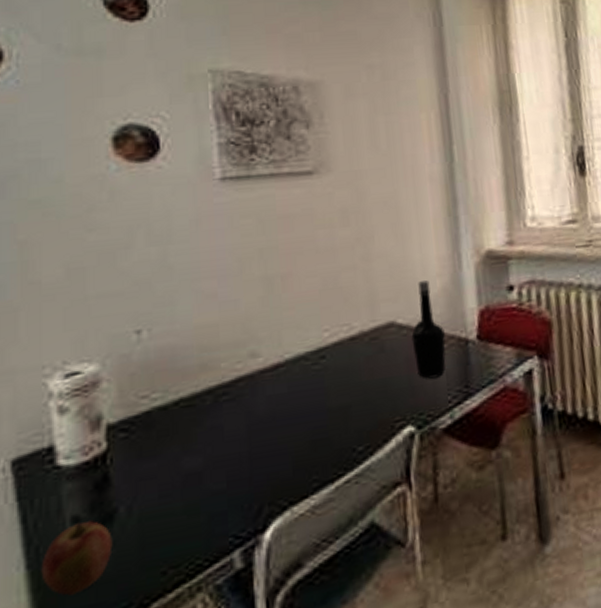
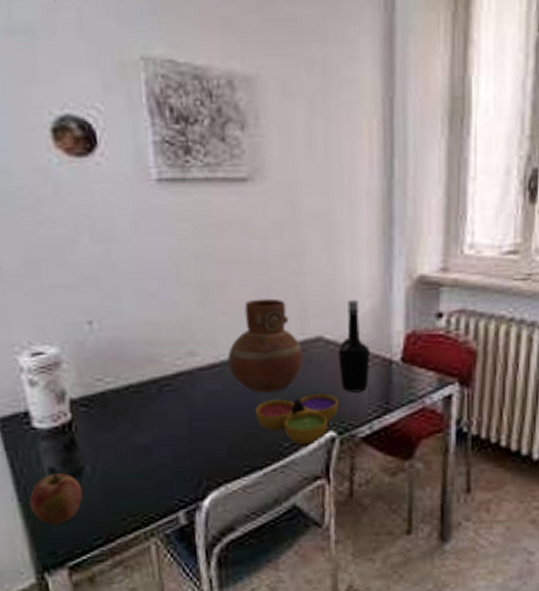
vase: none [293,286,375,391] -> present [227,298,303,393]
decorative bowl: none [325,384,416,447] -> present [256,393,338,445]

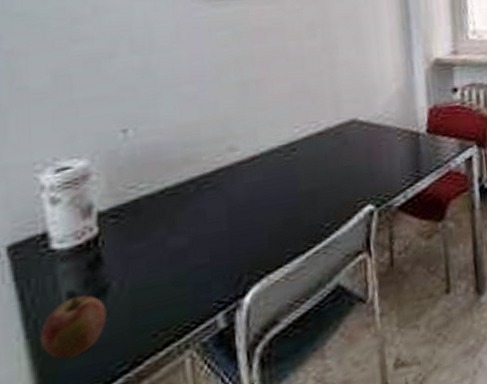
vase: present [227,298,303,393] -> none [267,90,340,178]
decorative bowl: present [256,393,338,445] -> none [296,170,375,223]
bottle: present [338,300,370,392] -> none [371,84,400,166]

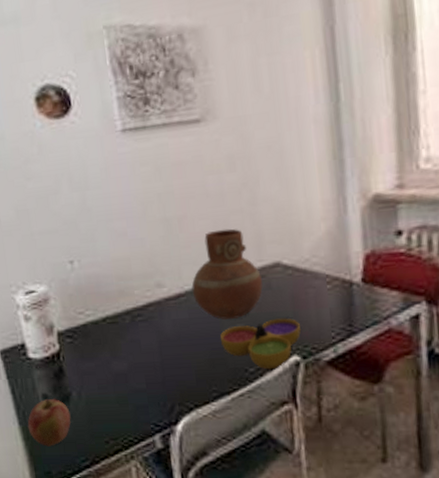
vase: none [267,90,340,178] -> present [191,228,263,320]
decorative bowl: none [296,170,375,223] -> present [220,318,301,370]

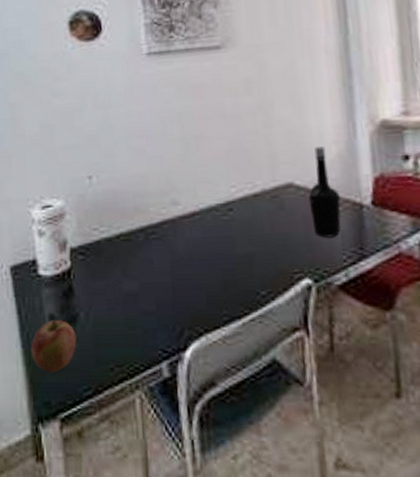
vase: present [191,228,263,320] -> none [206,149,276,239]
decorative bowl: present [220,318,301,370] -> none [233,239,313,293]
bottle: none [296,224,330,316] -> present [308,146,341,238]

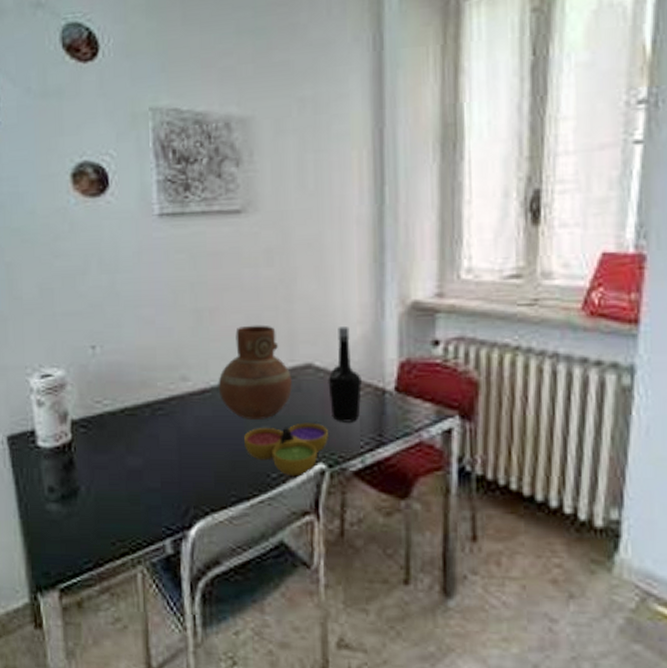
apple: present [30,319,76,373] -> none [29,491,77,544]
vase: none [206,149,276,239] -> present [218,325,292,420]
decorative bowl: none [233,239,313,293] -> present [244,422,328,477]

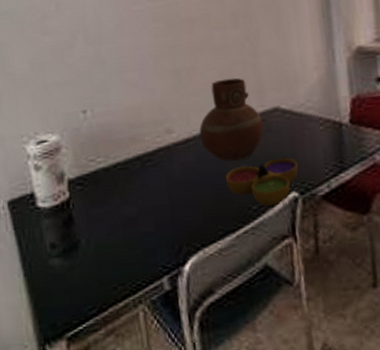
bottle: present [328,327,362,422] -> none [293,73,323,155]

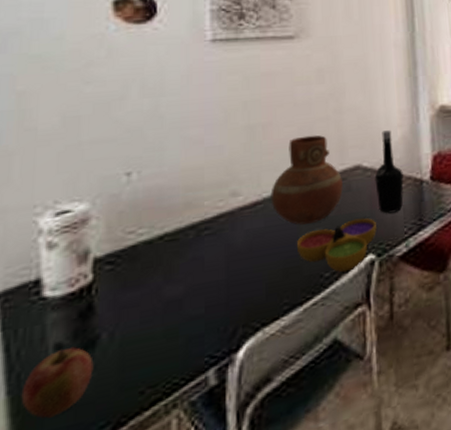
apple: none [33,246,79,297] -> present [21,346,94,419]
bottle: none [293,73,323,155] -> present [374,130,404,214]

